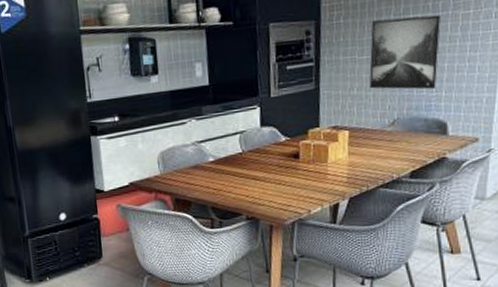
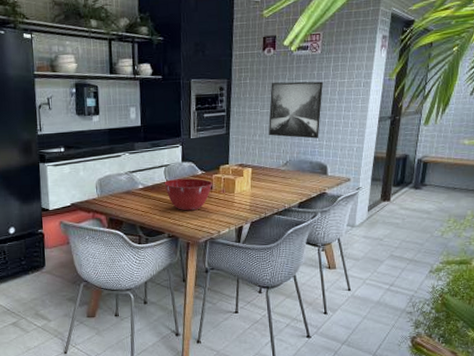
mixing bowl: none [239,146,300,187] -> present [164,178,213,211]

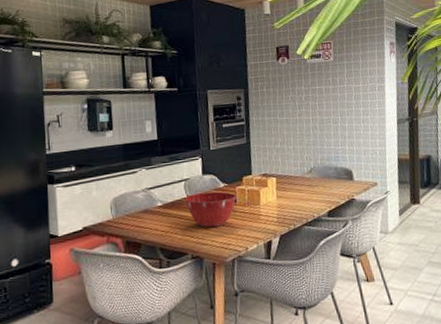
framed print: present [268,81,324,139] -> none [288,87,341,144]

